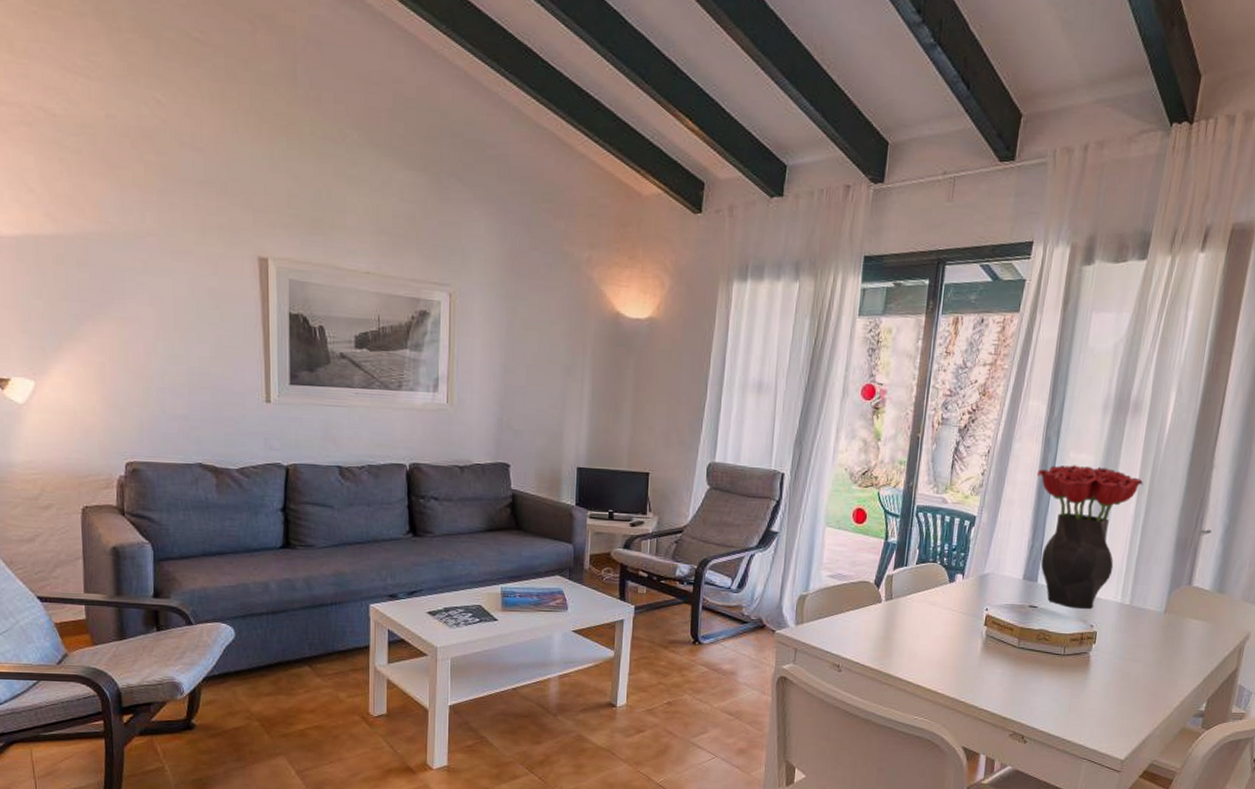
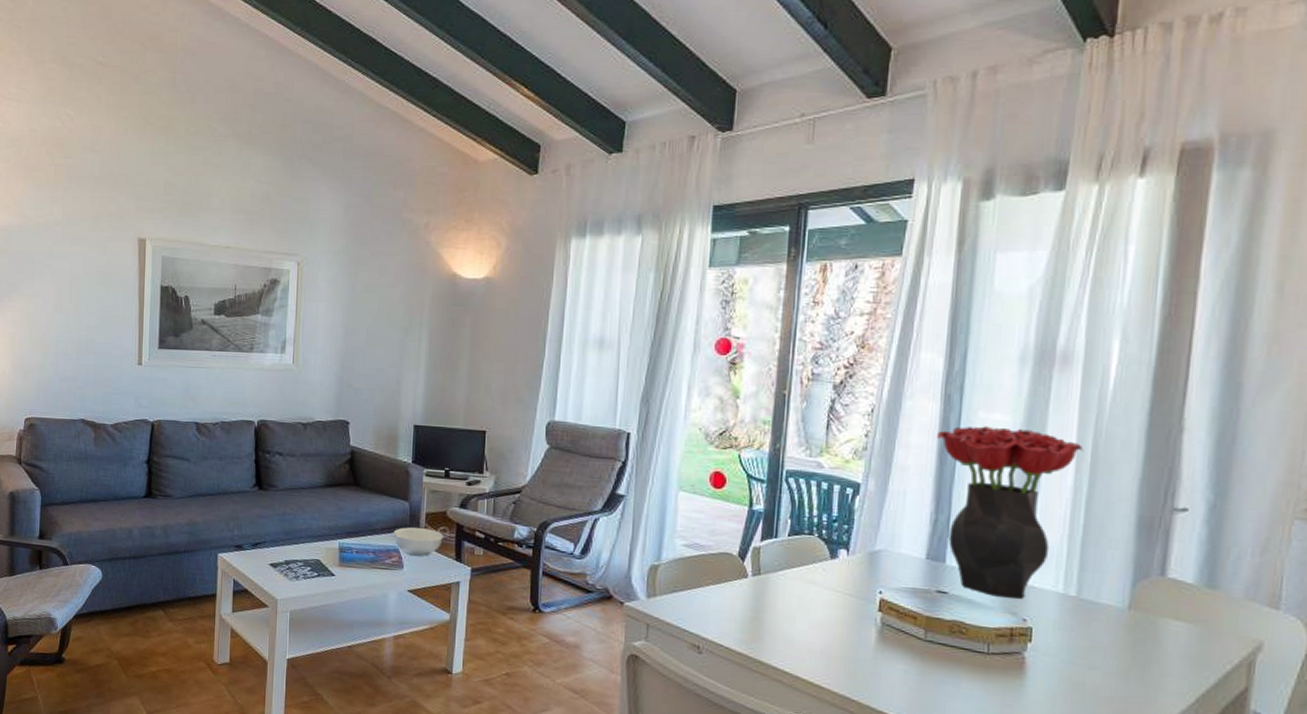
bowl: none [557,569,608,597] -> present [393,527,444,556]

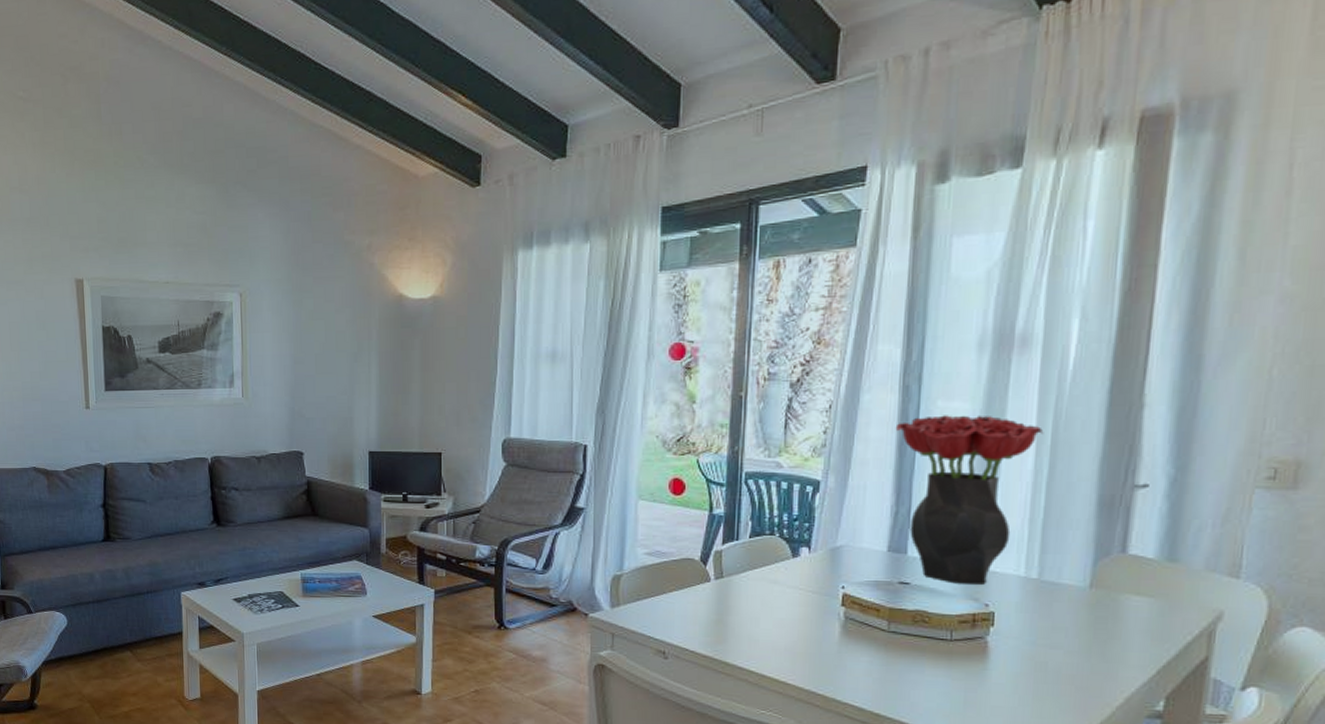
bowl: present [393,527,444,556] -> none [354,553,406,581]

